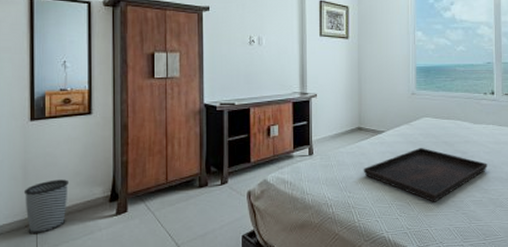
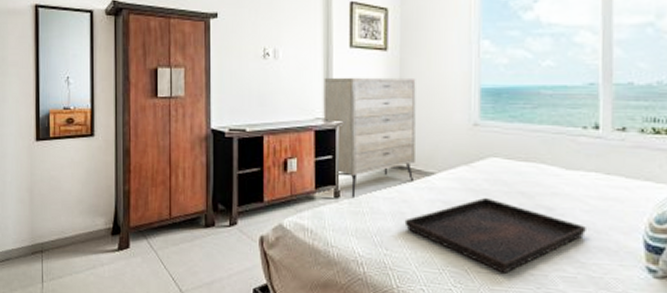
wastebasket: present [23,179,68,235] -> none [30,206,72,263]
dresser: none [299,59,370,155] -> present [323,77,416,199]

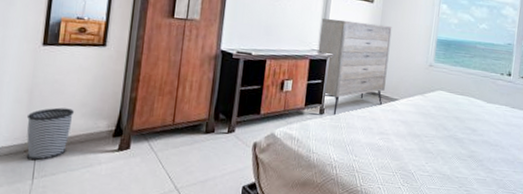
wastebasket: none [30,206,72,263] -> present [26,107,74,161]
serving tray: present [404,197,586,273] -> none [371,119,496,176]

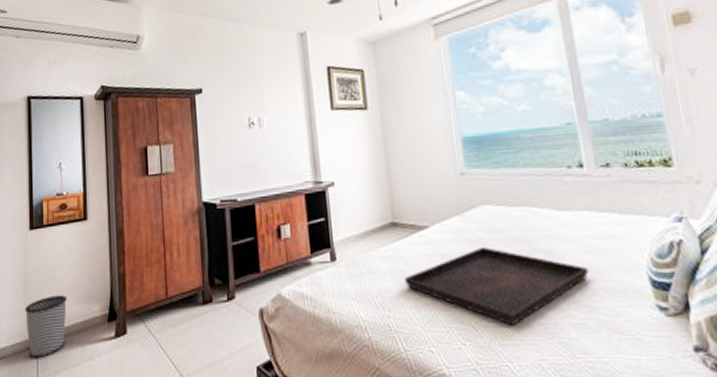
dresser: present [317,18,392,116] -> none [309,133,408,260]
serving tray: none [371,119,496,176] -> present [404,246,589,326]

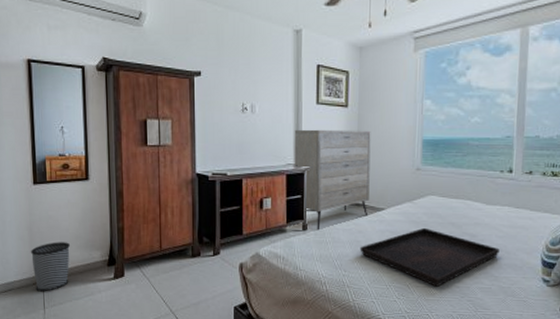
dresser: none [309,133,408,260] -> present [294,129,371,231]

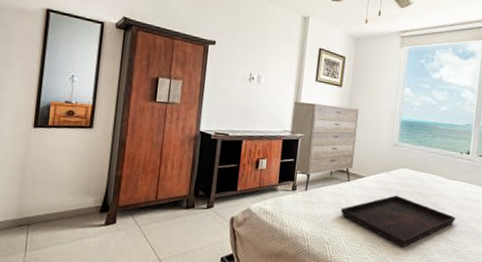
wastebasket: present [30,242,70,292] -> none [19,185,63,235]

